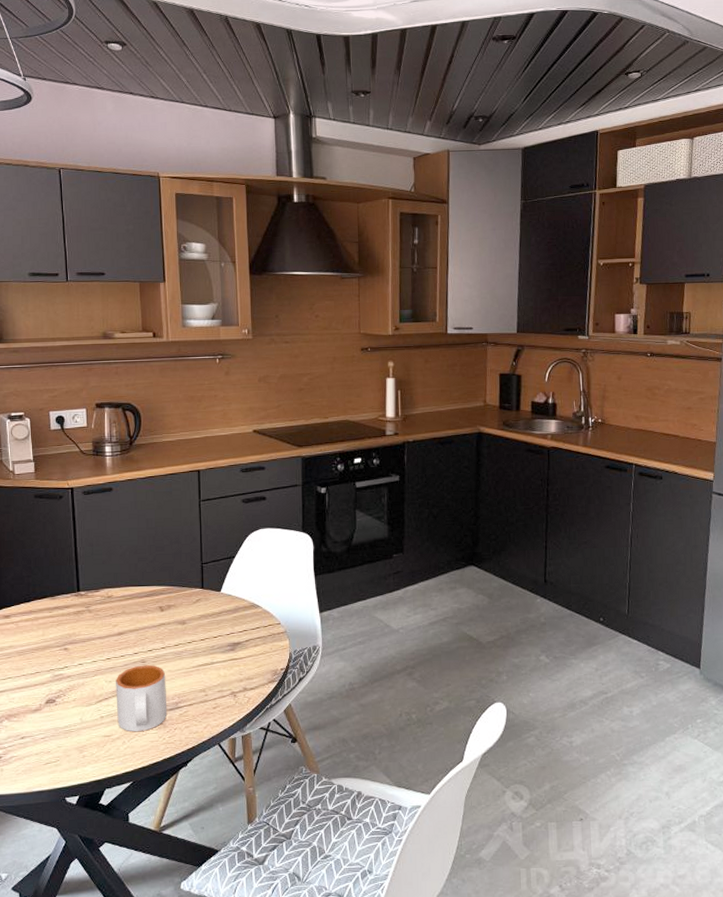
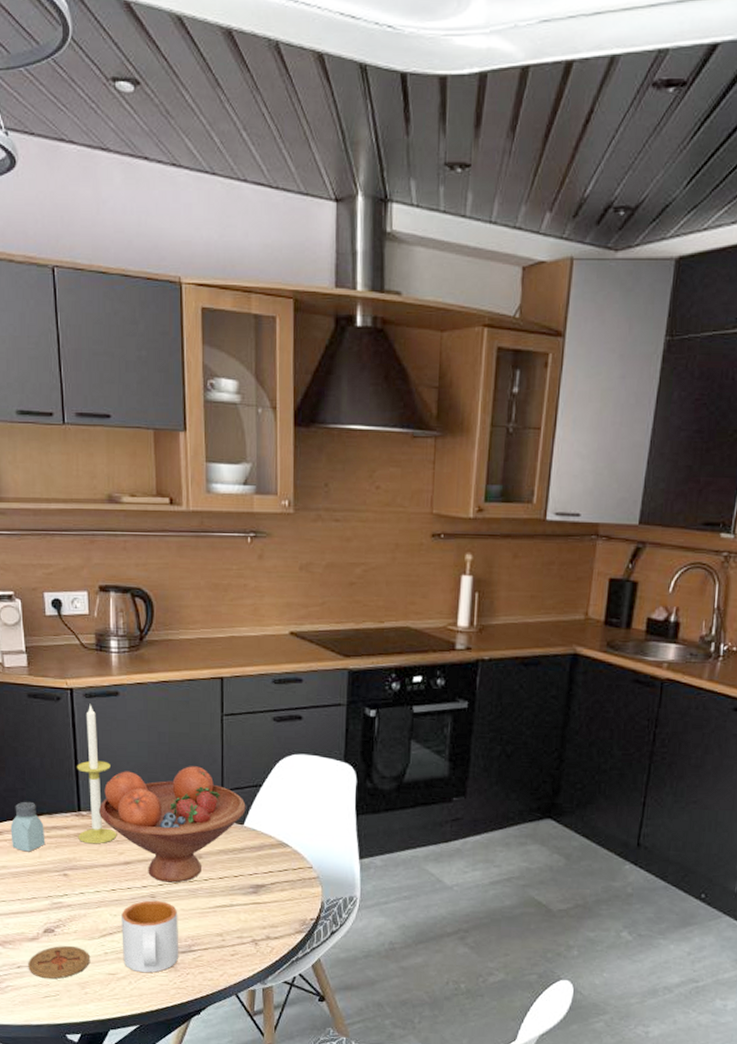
saltshaker: none [17,586,48,632] -> present [10,801,46,852]
coaster: none [31,713,87,746] -> present [28,945,90,979]
candle: none [77,499,112,620] -> present [77,703,117,844]
fruit bowl: none [95,545,222,648] -> present [98,766,246,883]

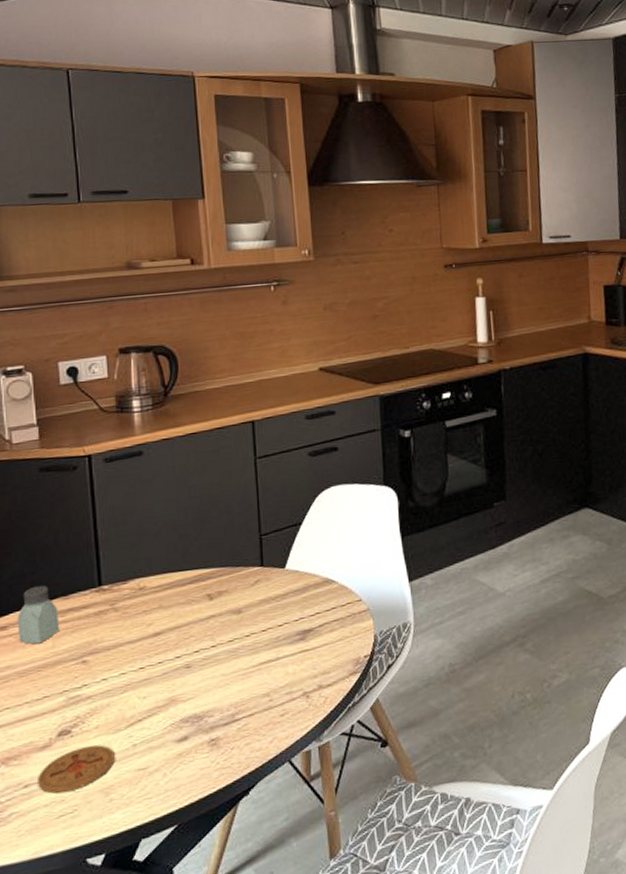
candle: present [77,703,117,844] -> none [97,468,145,621]
fruit bowl: present [98,766,246,883] -> none [122,514,287,648]
mug: present [121,900,178,973] -> none [152,669,220,760]

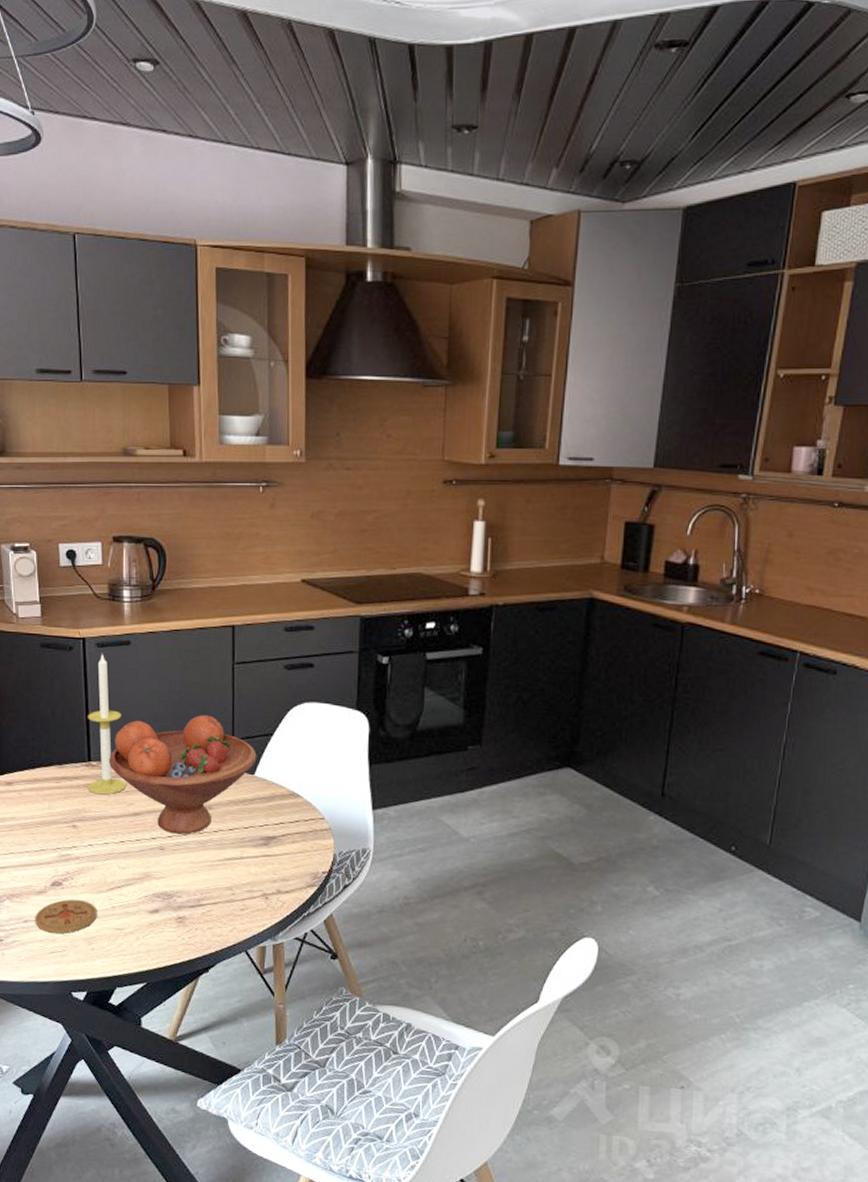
saltshaker: present [17,585,60,645] -> none [20,751,55,803]
candle: none [97,468,145,621] -> present [88,653,127,795]
fruit bowl: none [122,514,287,648] -> present [108,715,257,835]

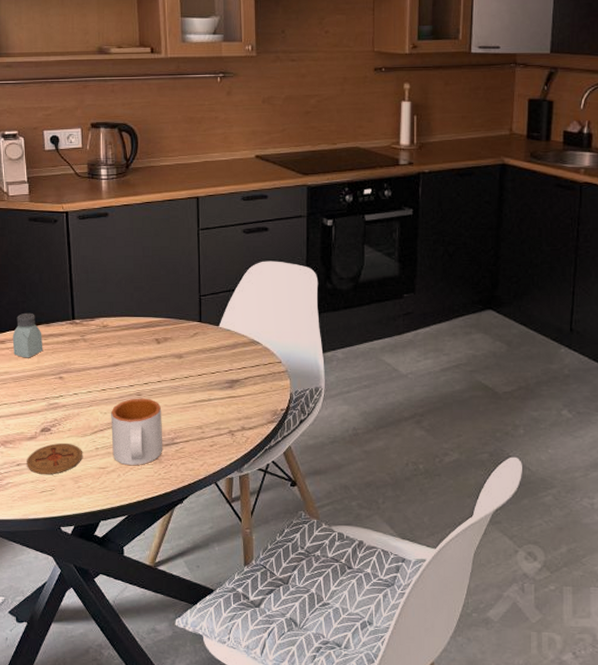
saltshaker: none [20,751,55,803] -> present [12,312,43,358]
candle: present [88,653,127,795] -> none [72,224,107,349]
fruit bowl: present [108,715,257,835] -> none [90,275,221,381]
mug: none [130,852,187,928] -> present [111,398,162,466]

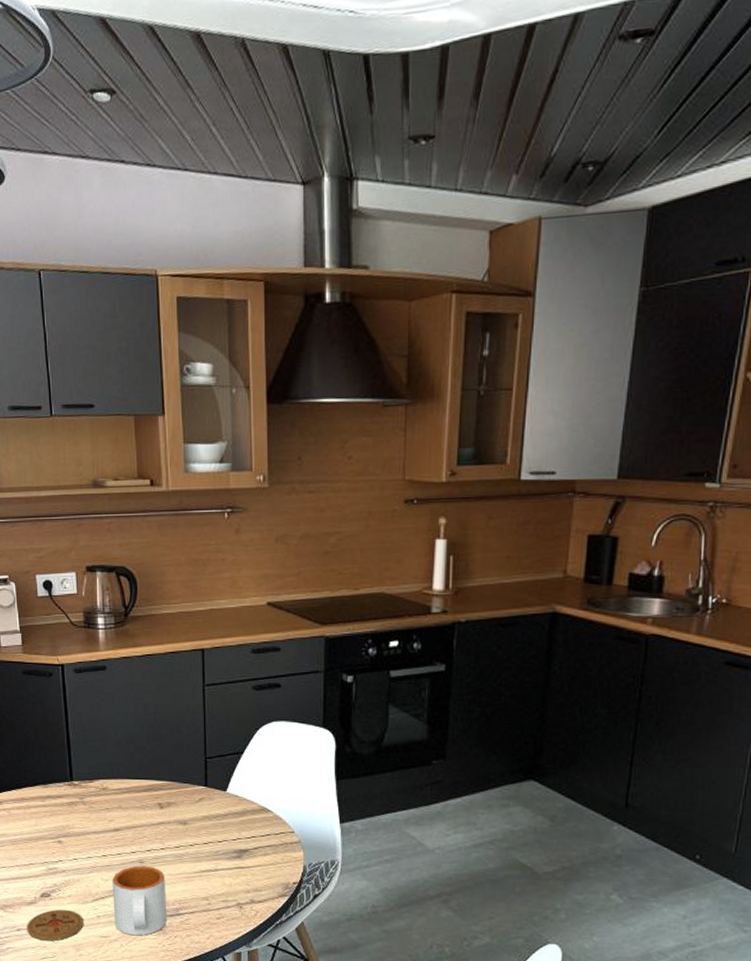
saltshaker: present [12,312,43,358] -> none [9,772,41,820]

